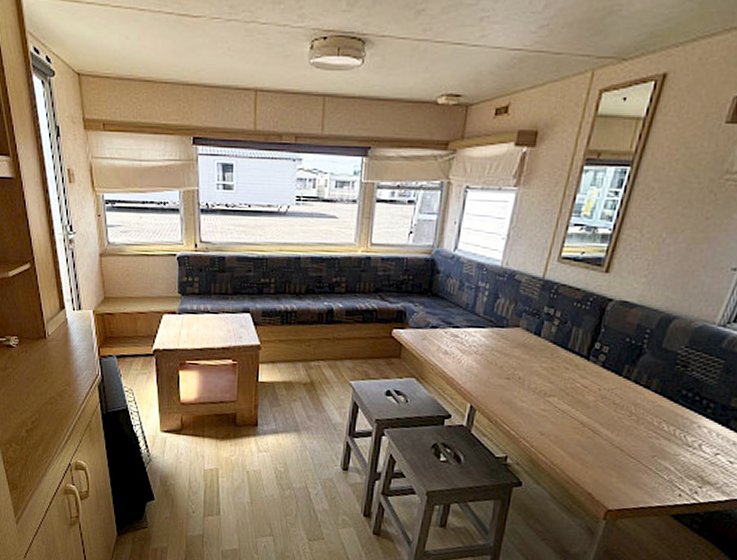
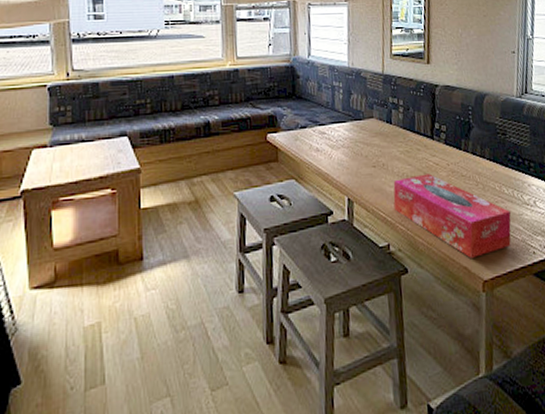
tissue box: none [521,394,664,487] -> present [393,173,512,258]

